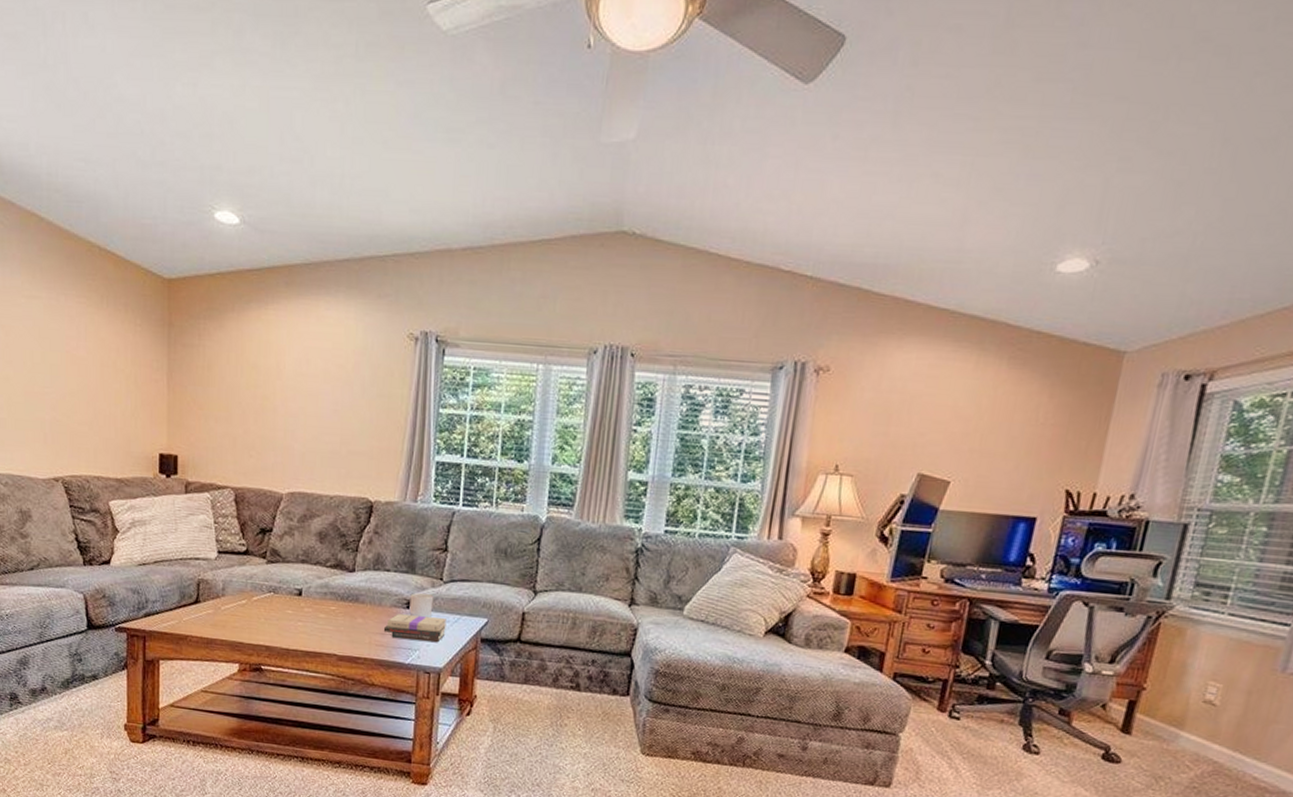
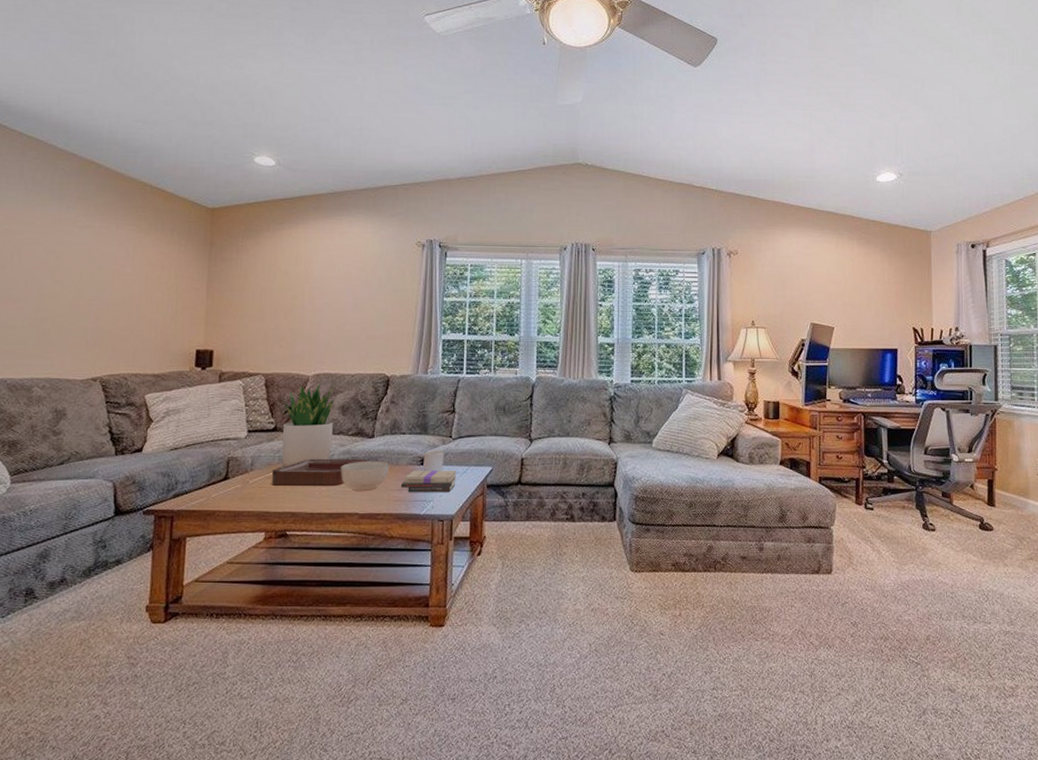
decorative tray: none [244,588,347,623] -> present [271,458,368,487]
planter: none [254,502,312,596] -> present [281,382,336,467]
bowl: none [317,597,372,632] -> present [340,461,390,492]

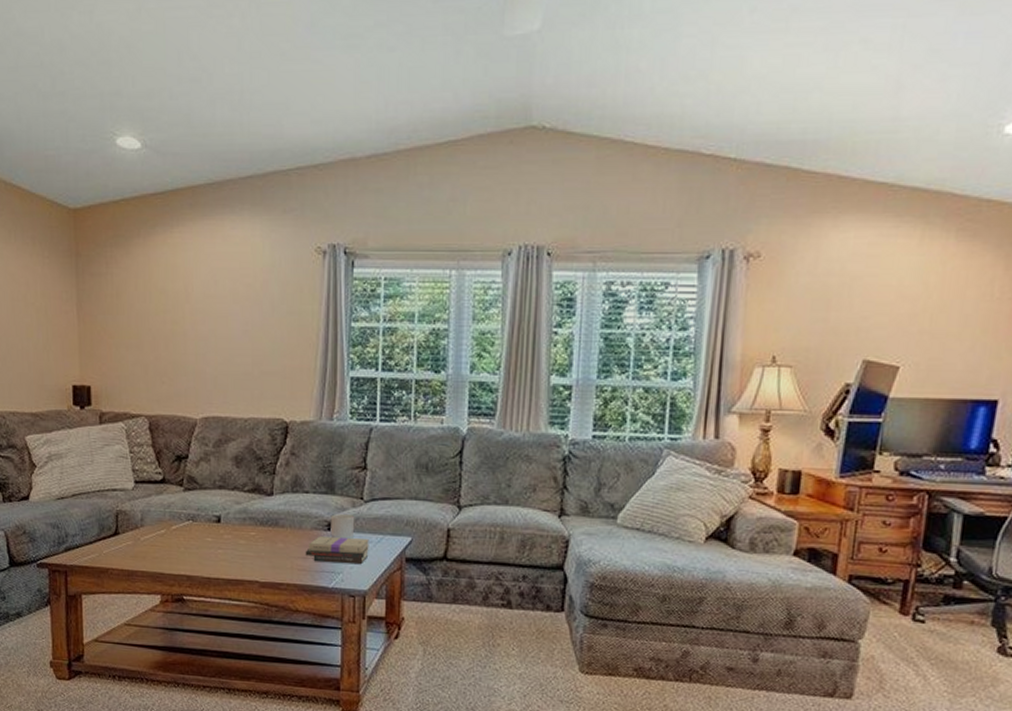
decorative tray: present [271,458,368,487] -> none [163,516,267,550]
planter: present [281,382,336,467] -> none [171,426,227,524]
bowl: present [340,461,390,492] -> none [236,522,292,558]

